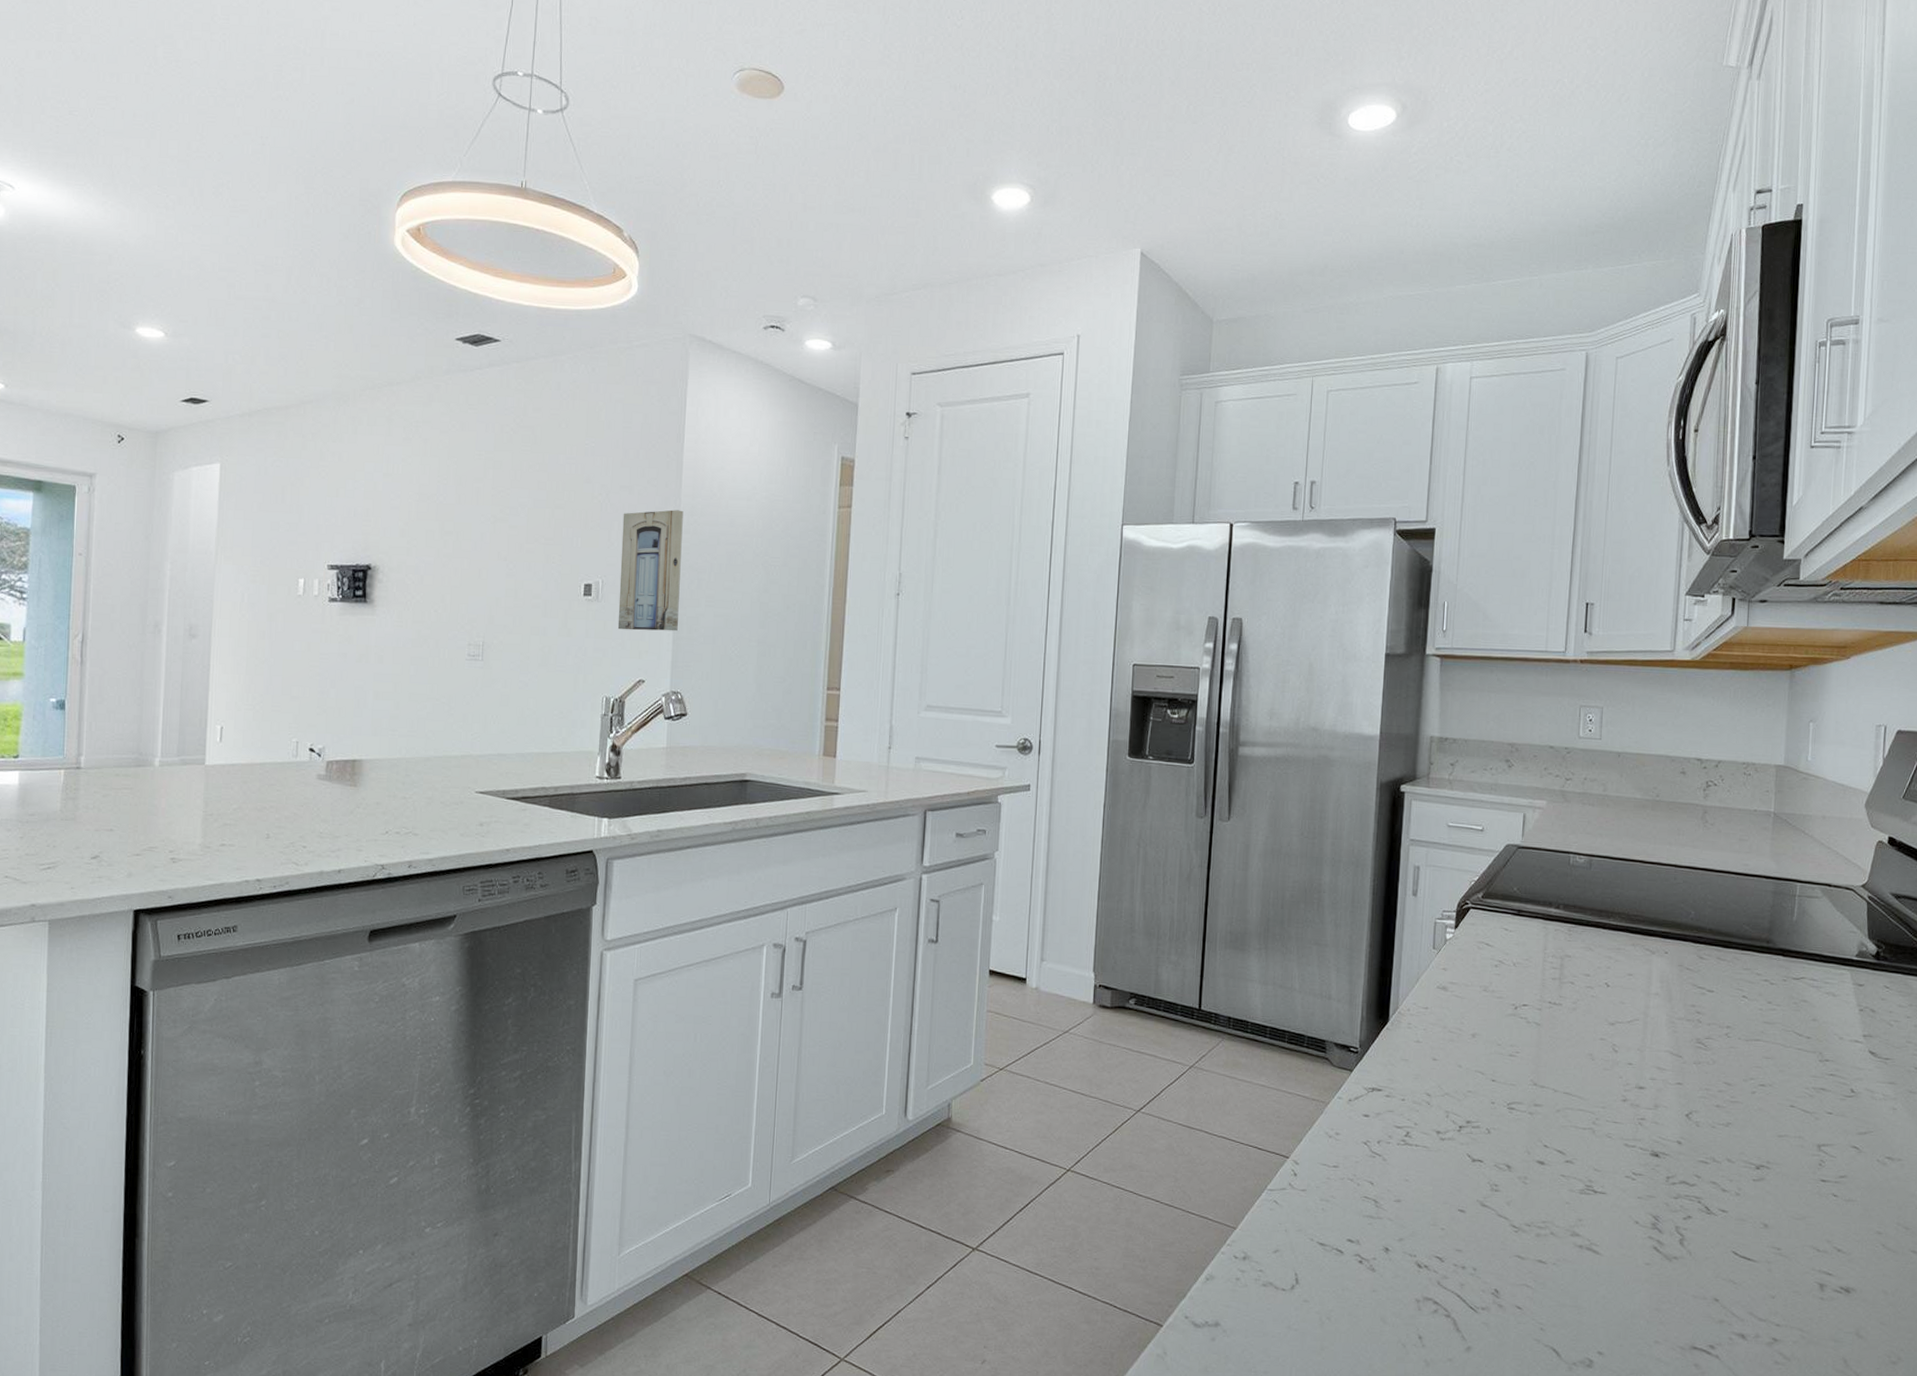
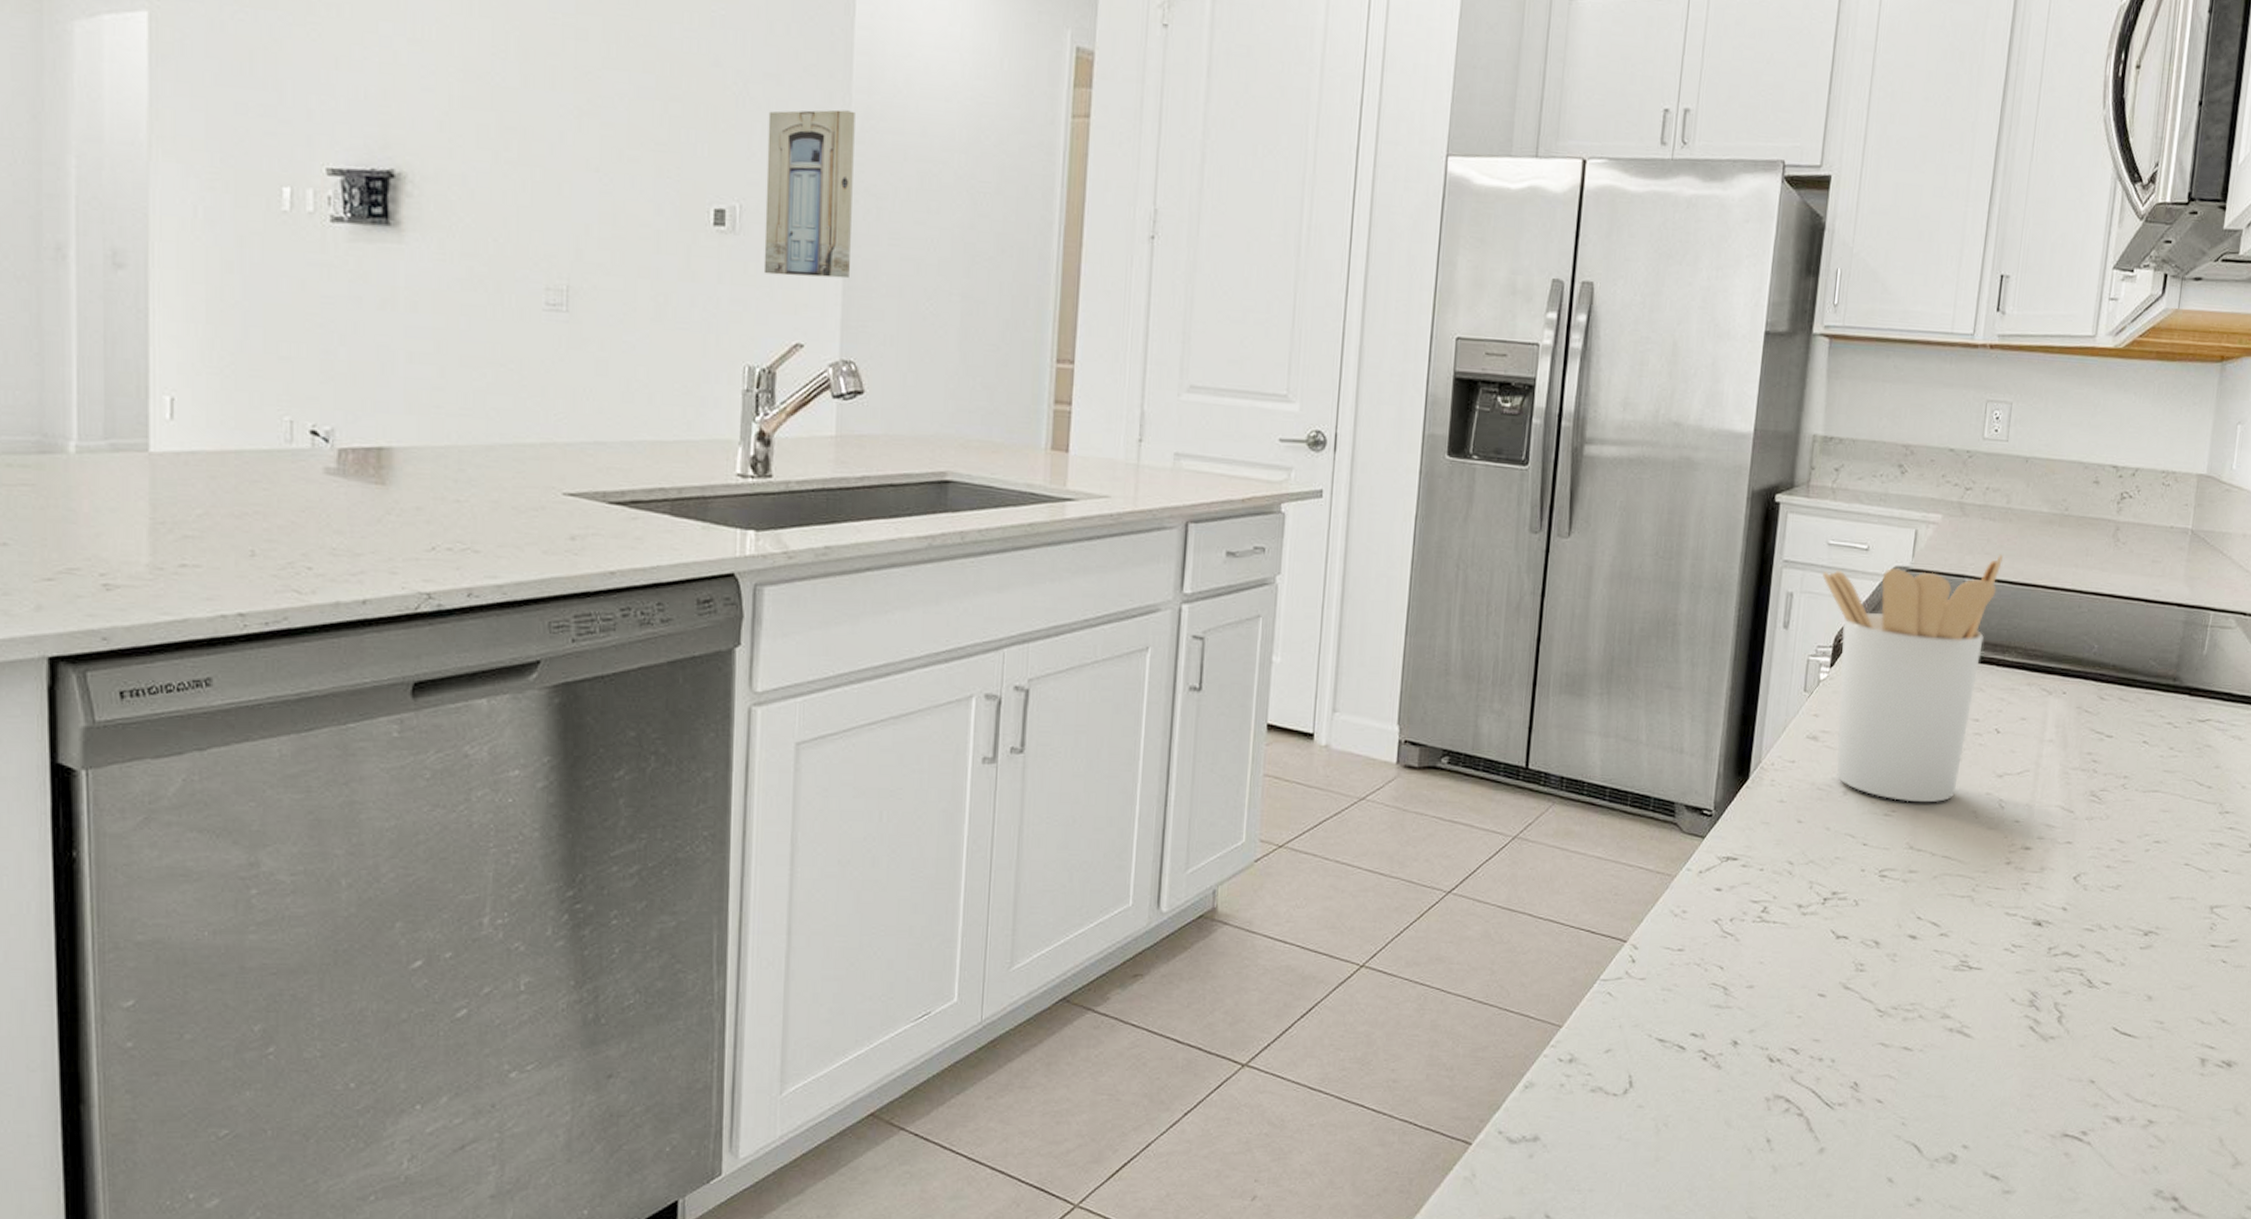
utensil holder: none [1444,834,1603,1046] -> present [1822,554,2003,803]

